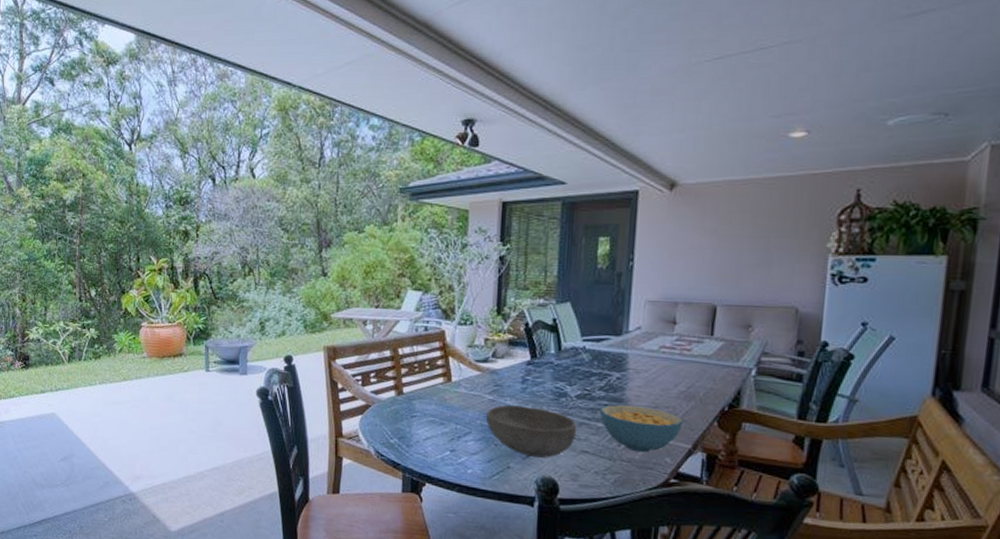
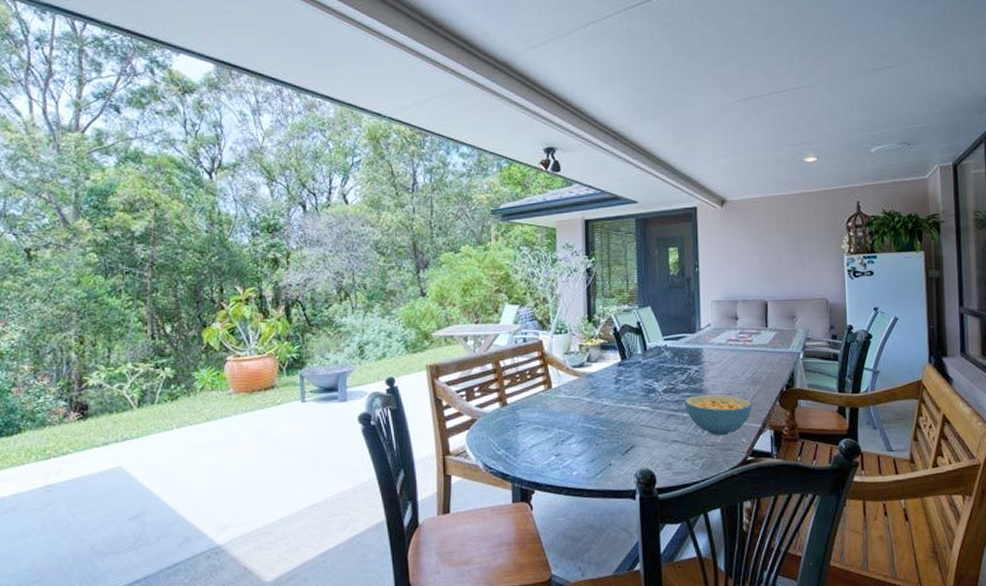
bowl: present [486,405,577,458] -> none [586,404,667,452]

